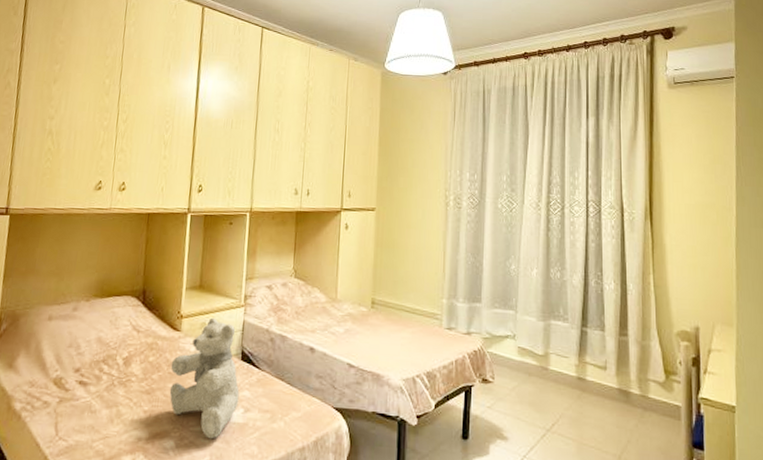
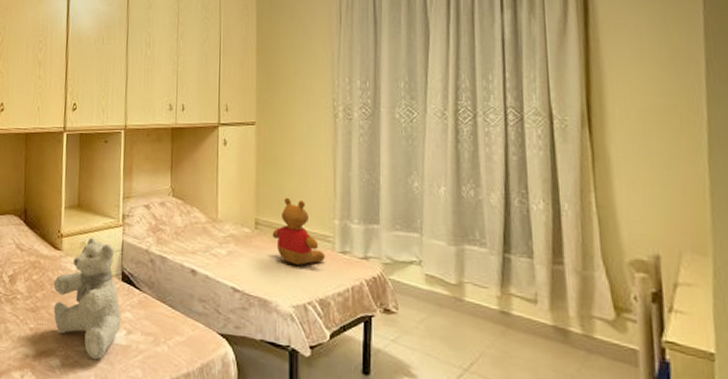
teddy bear: none [386,278,433,341] -> present [272,197,325,265]

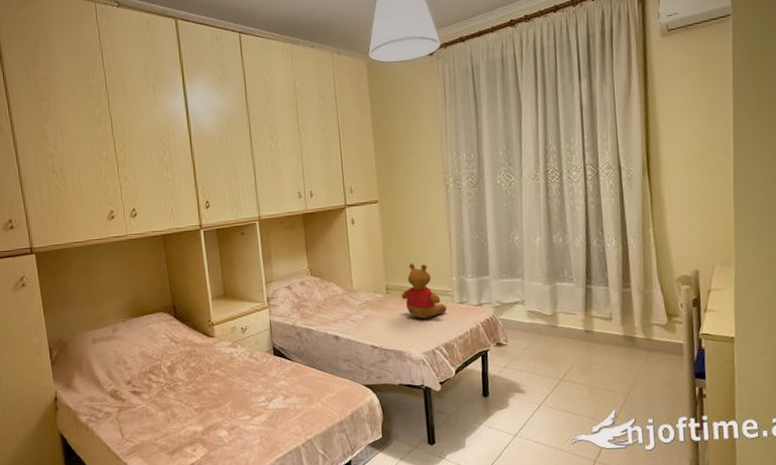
teddy bear: present [53,237,121,360] -> none [211,321,278,425]

